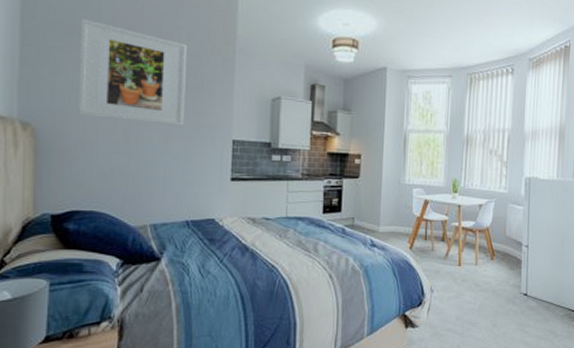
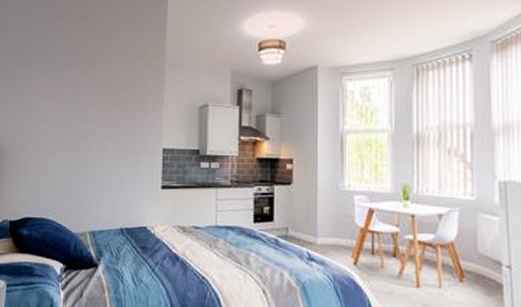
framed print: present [77,18,186,126] -> none [32,47,122,137]

